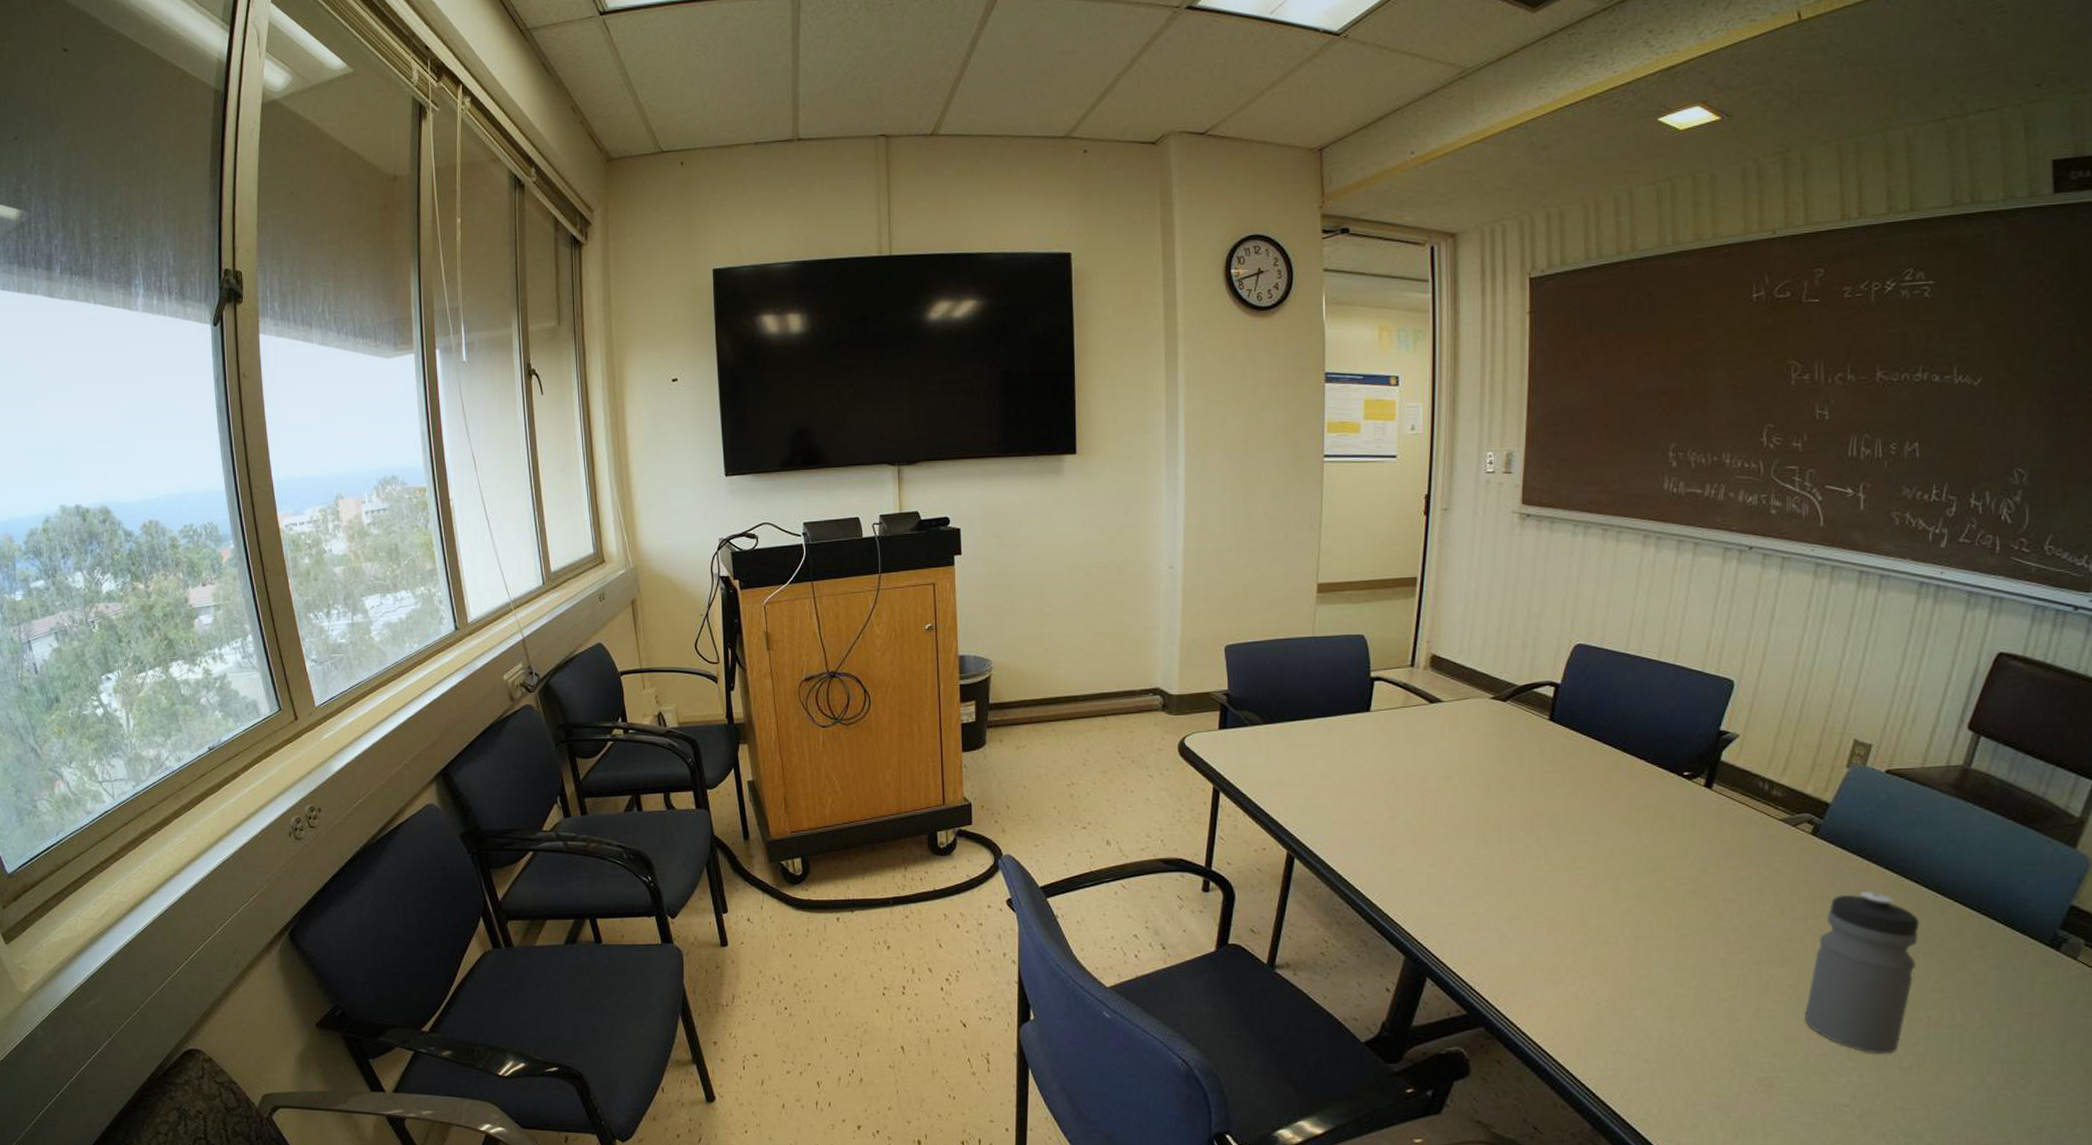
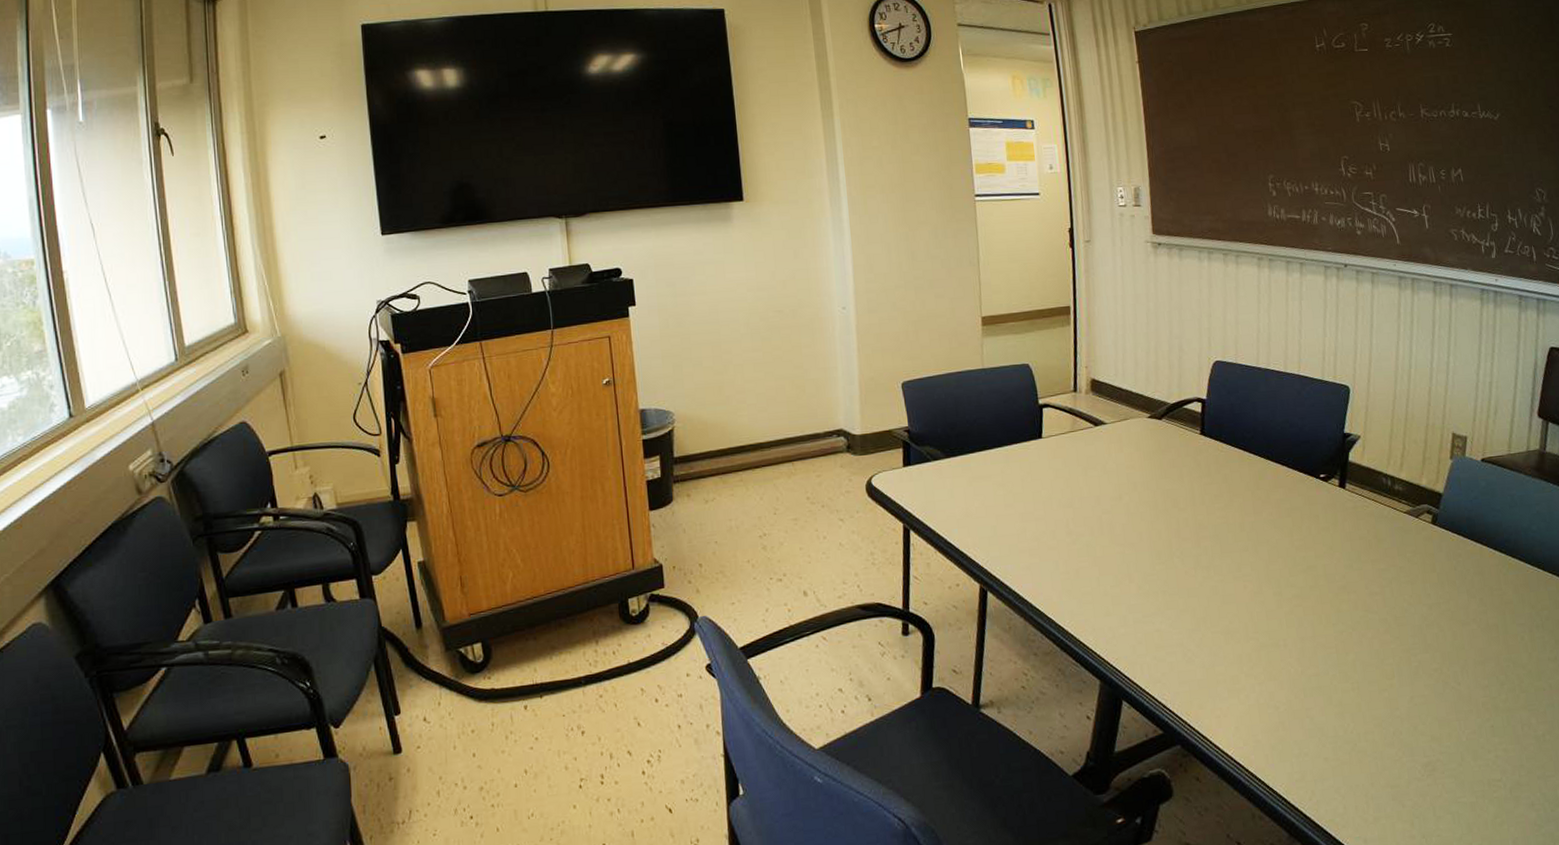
water bottle: present [1803,891,1920,1055] -> none [1450,572,1533,727]

